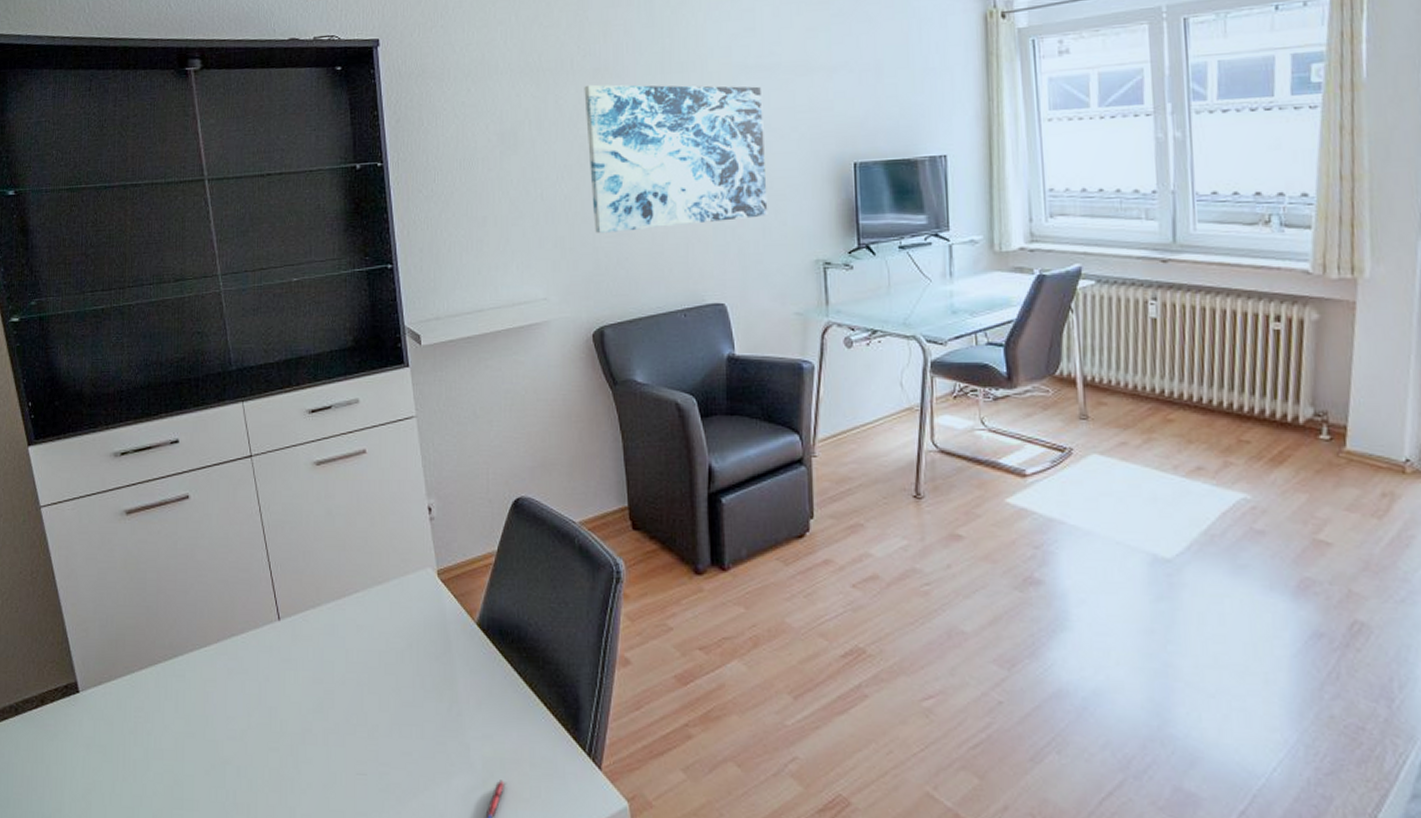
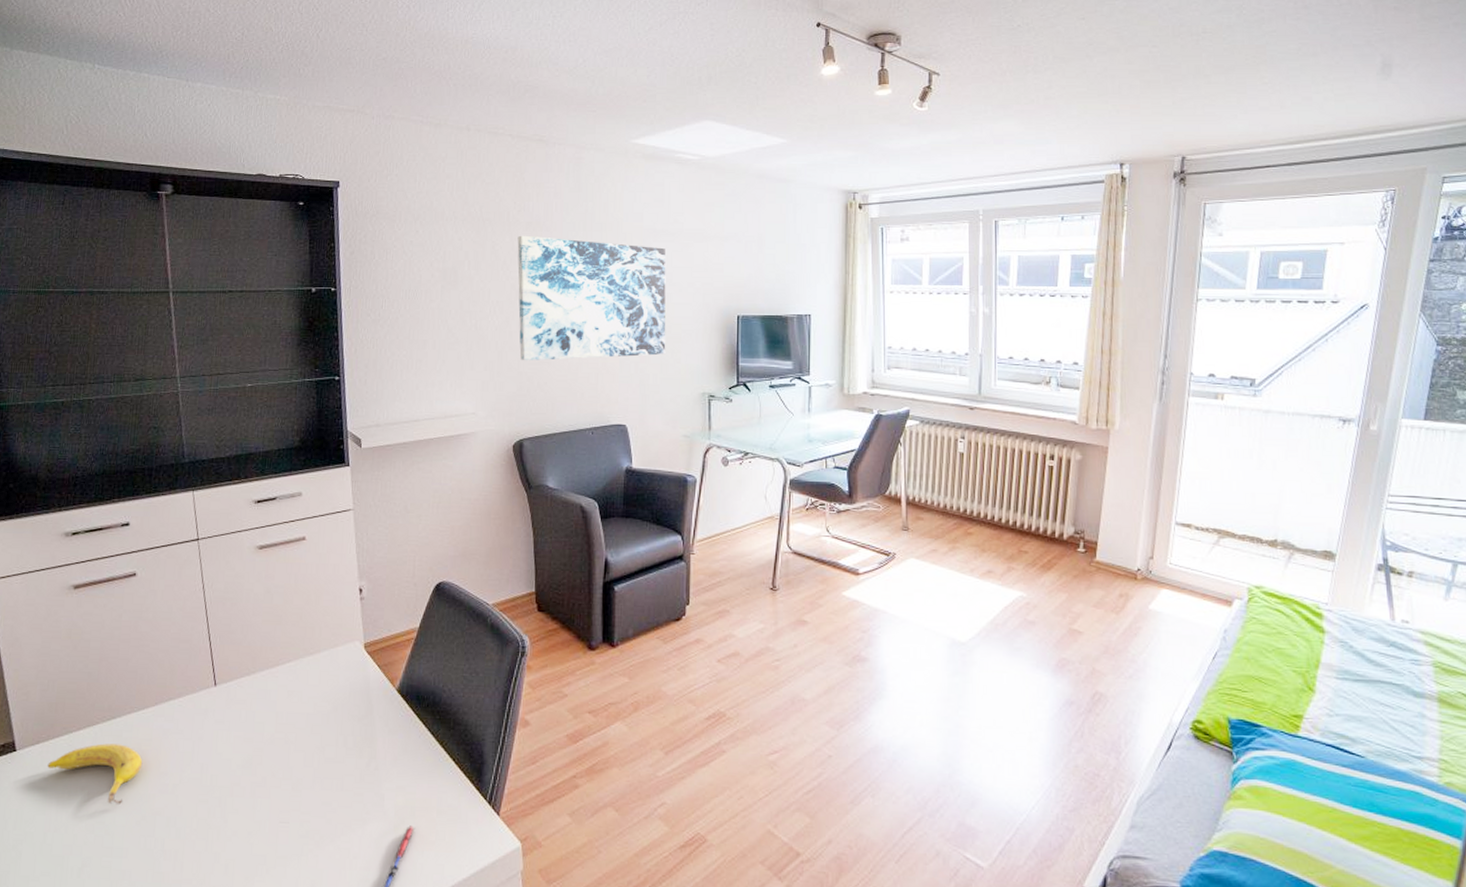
fruit: none [111,684,208,752] -> present [47,743,143,804]

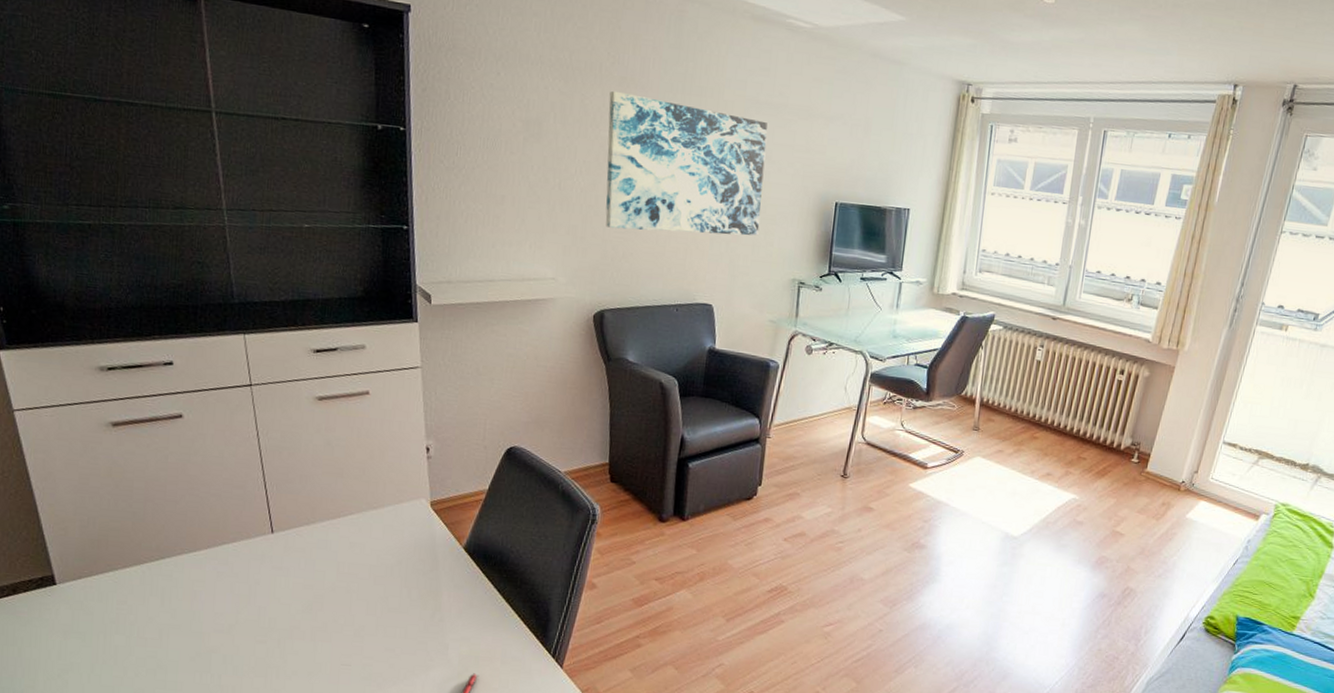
fruit: present [47,743,143,804] -> none [91,582,196,641]

